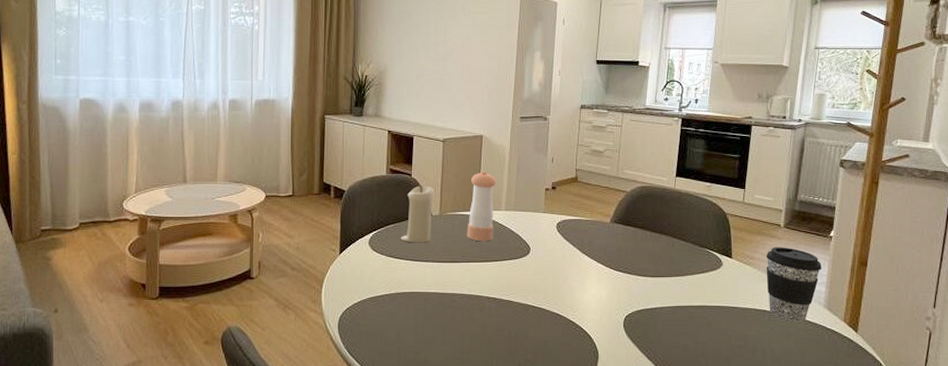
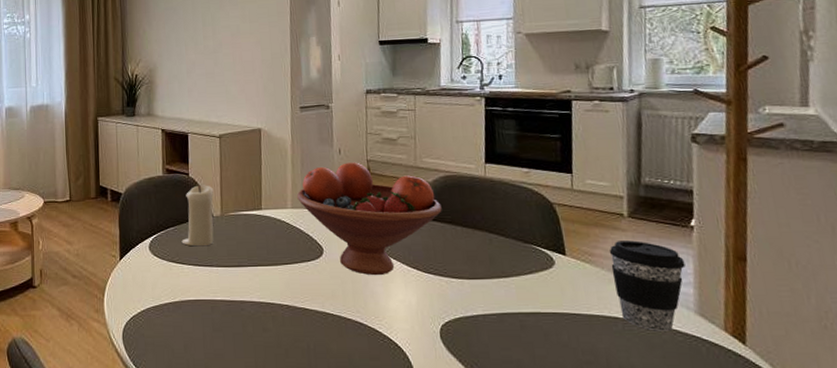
pepper shaker: present [467,171,496,242] -> none [251,166,281,243]
fruit bowl: none [511,171,636,273] -> present [297,162,442,276]

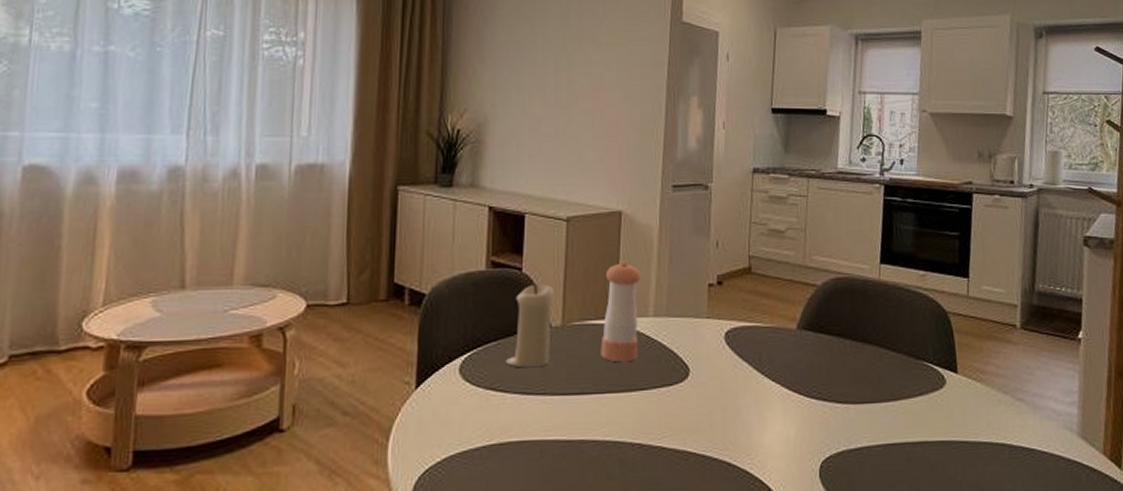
pepper shaker: none [251,166,281,243] -> present [600,261,641,363]
fruit bowl: present [297,162,442,276] -> none [662,258,830,402]
coffee cup: present [609,240,685,331] -> none [1000,355,1071,458]

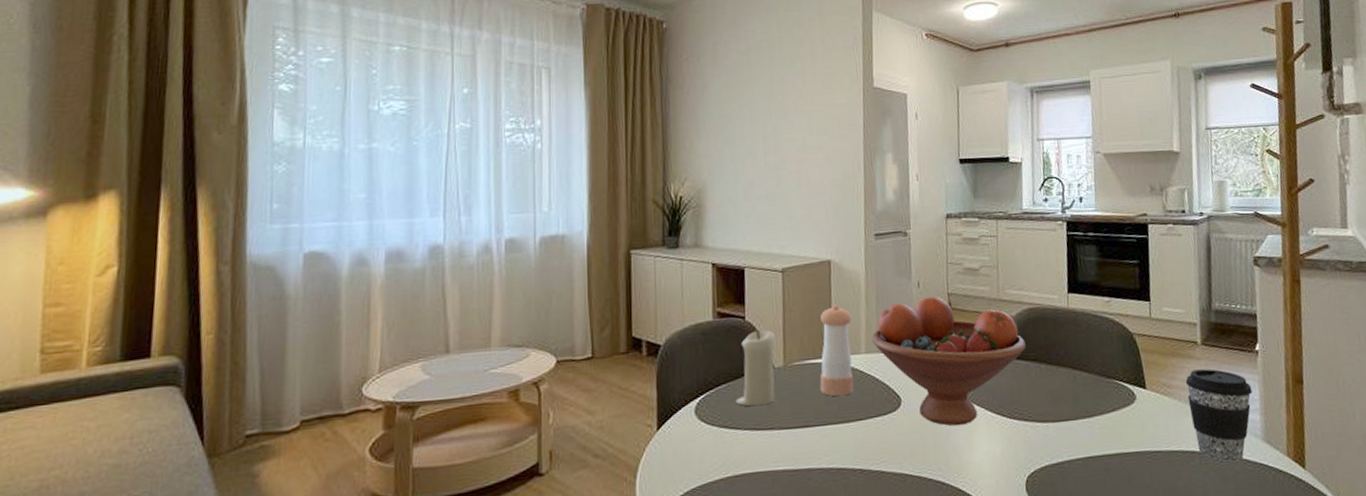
fruit bowl: none [662,258,830,402] -> present [872,296,1026,426]
coffee cup: none [1000,355,1071,458] -> present [1185,369,1252,462]

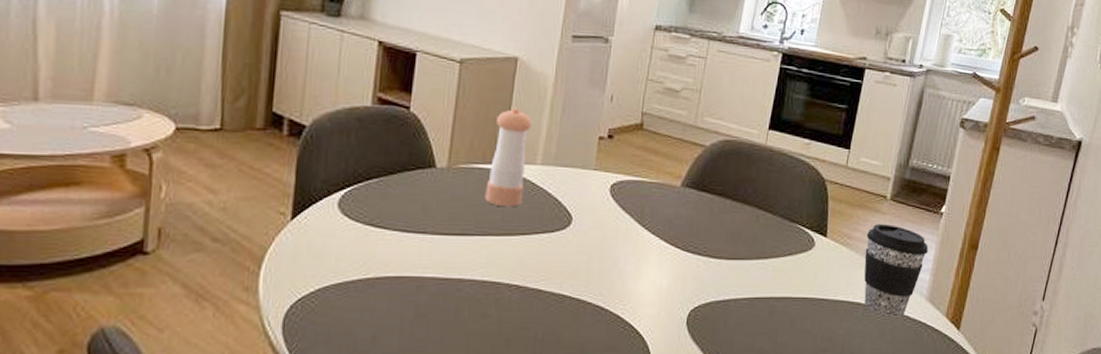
candle: present [735,330,775,407] -> none [387,124,442,207]
fruit bowl: present [872,296,1026,426] -> none [551,113,715,253]

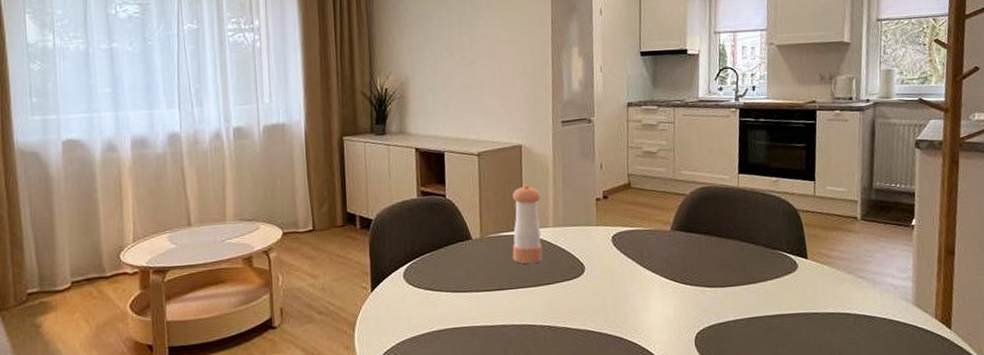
coffee cup: present [864,224,929,317] -> none [844,241,906,323]

